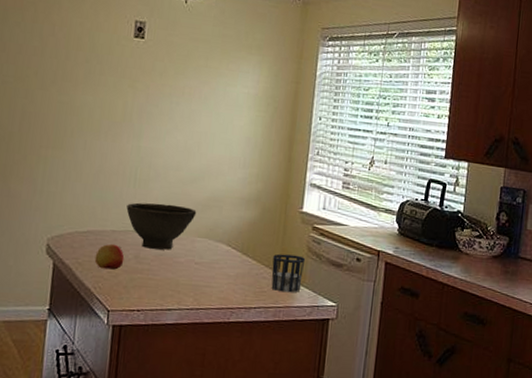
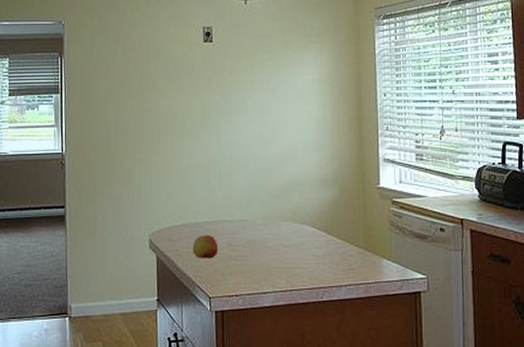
bowl: present [126,202,197,250] -> none [215,192,279,236]
cup: present [271,254,306,293] -> none [357,230,389,268]

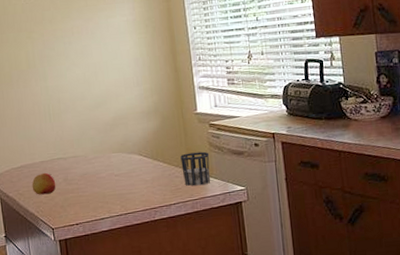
cup: none [357,230,389,268] -> present [180,151,211,186]

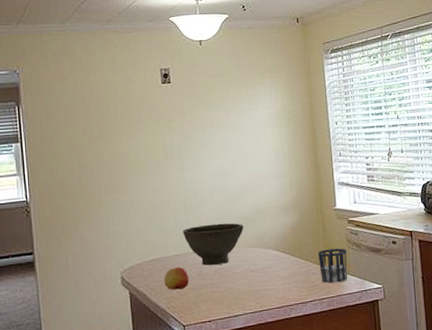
bowl: none [48,129,107,171] -> present [183,223,244,266]

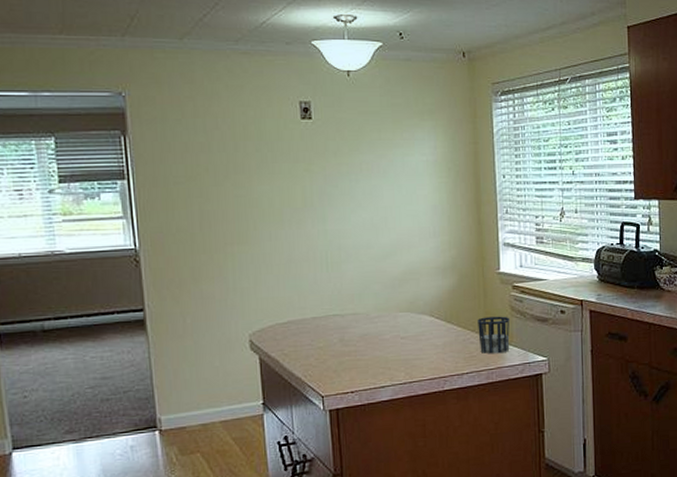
apple: present [164,266,190,290] -> none [300,330,330,357]
bowl: present [183,223,244,266] -> none [323,283,394,330]

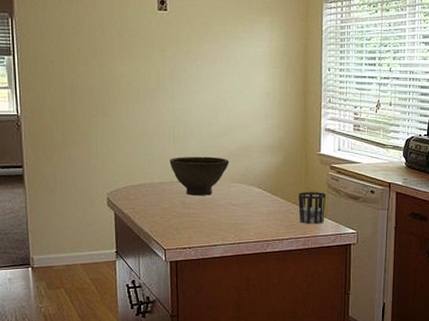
bowl: none [323,283,394,330] -> present [170,156,229,196]

